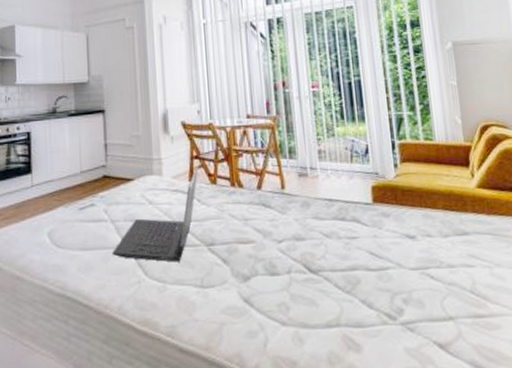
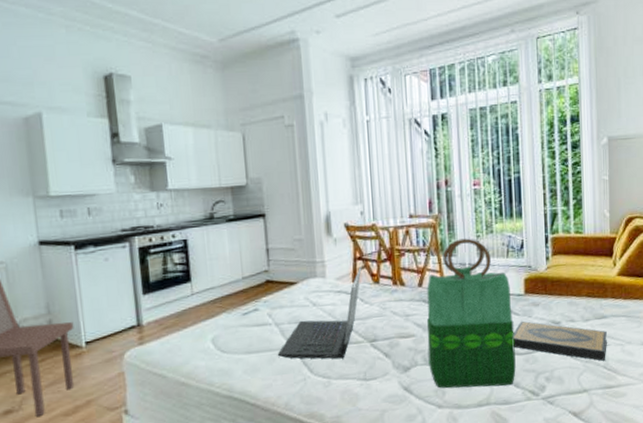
tote bag: none [266,141,368,306] -> present [427,238,516,388]
hardback book: none [362,232,473,284] -> present [513,321,607,361]

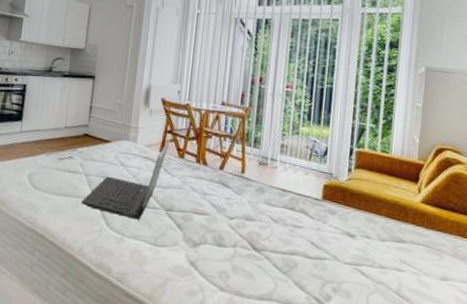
tote bag: present [427,238,516,388] -> none [217,133,309,287]
hardback book: present [513,321,607,361] -> none [304,225,403,286]

